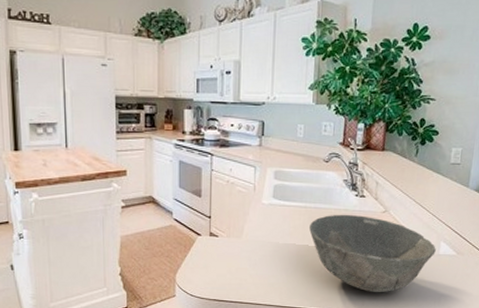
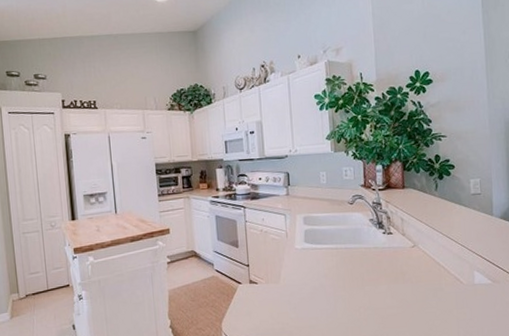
bowl: present [309,214,436,292] -> none [343,251,471,327]

